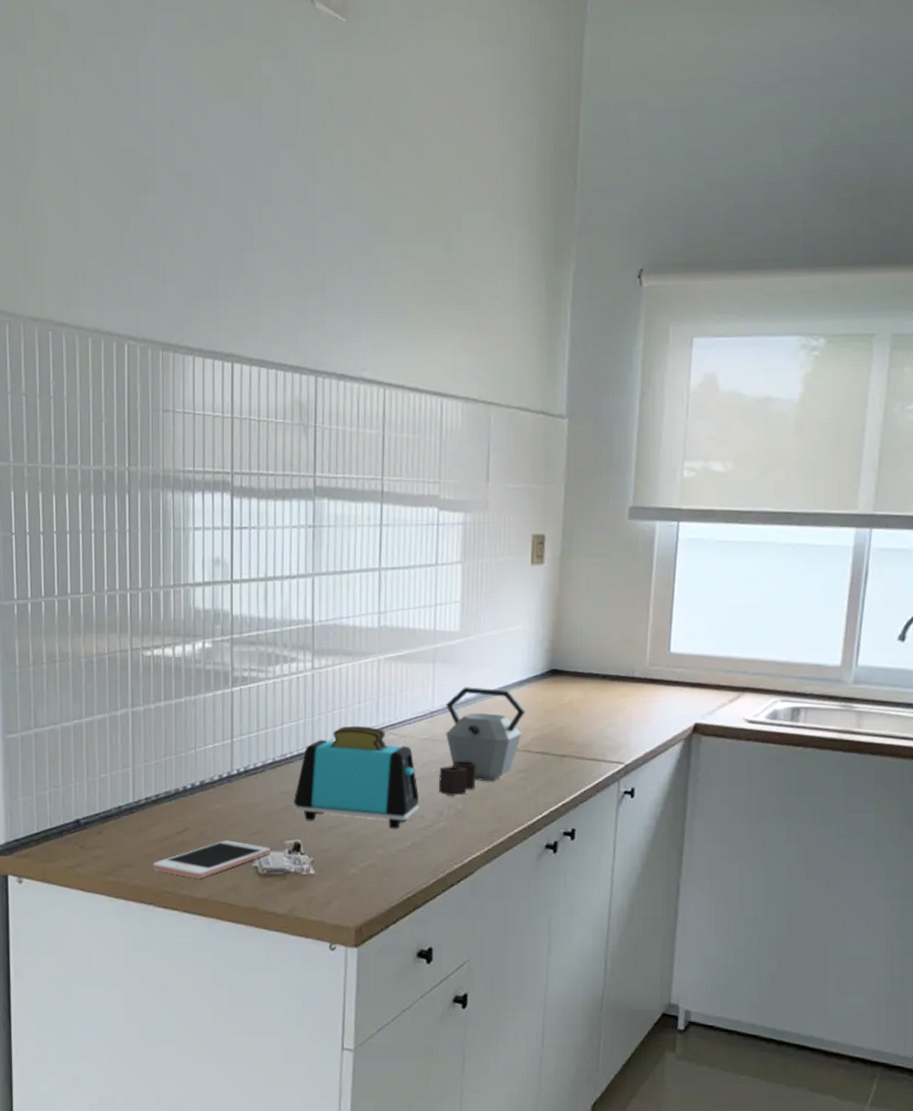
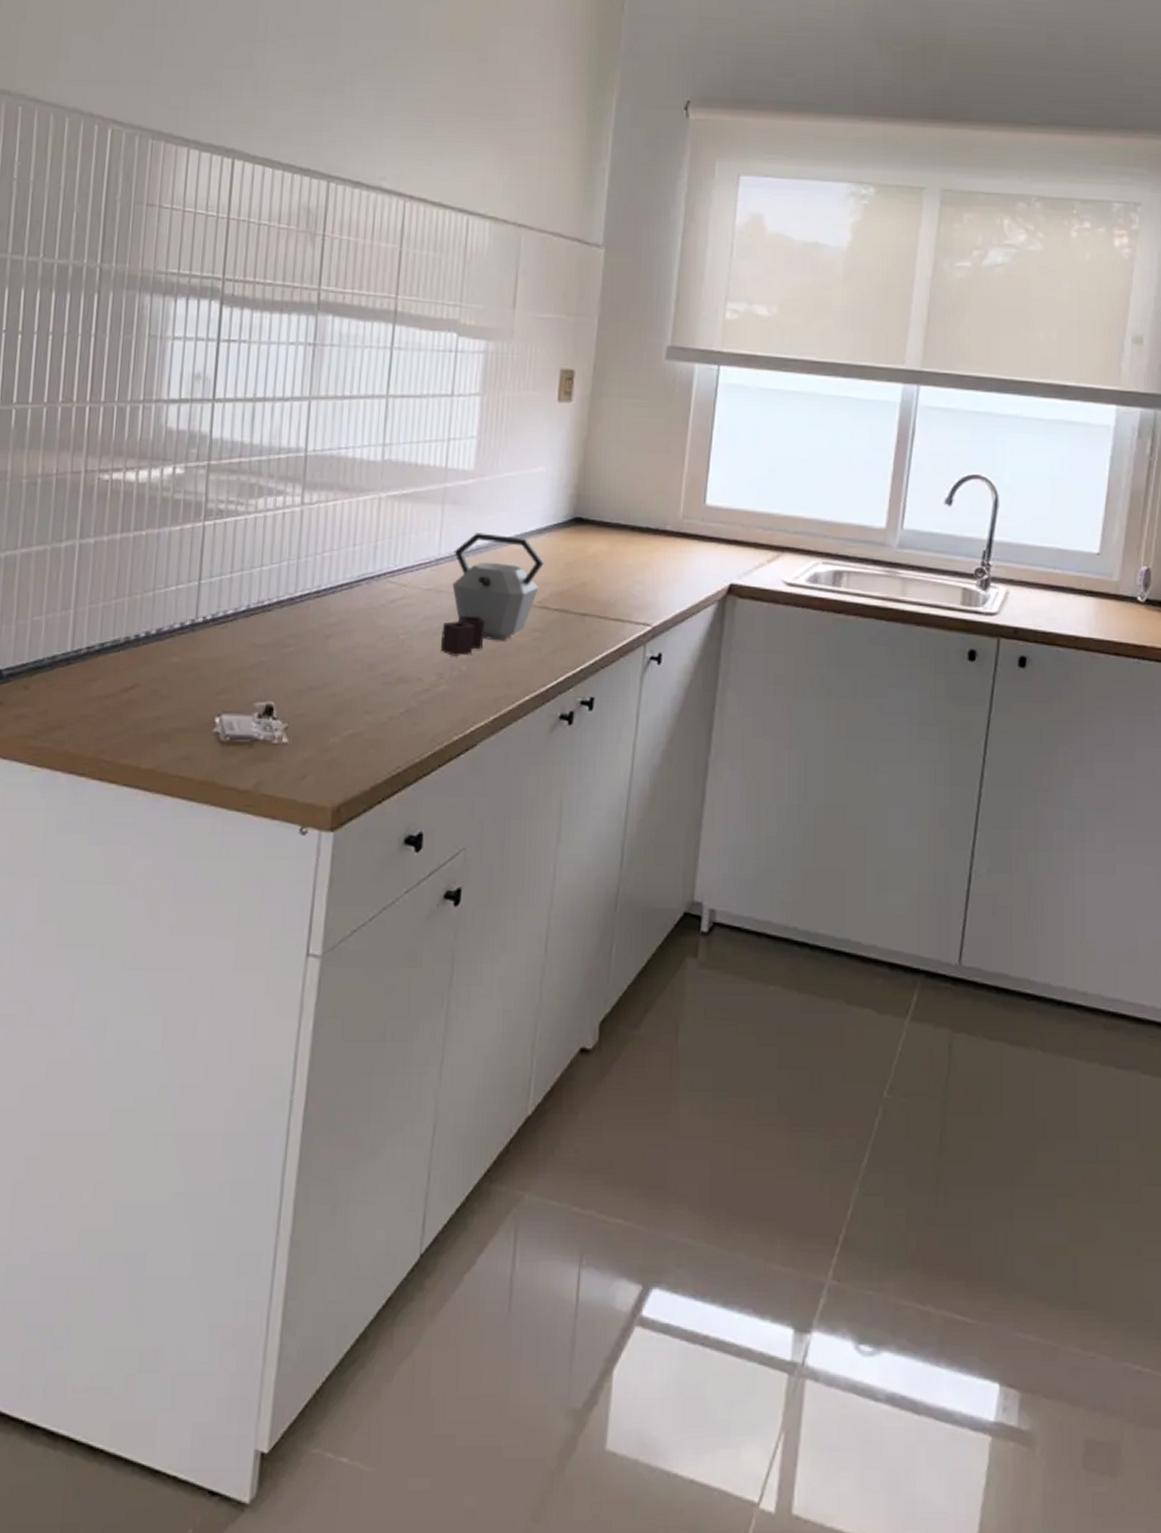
cell phone: present [152,840,271,879] -> none [88,700,237,746]
toaster: present [294,725,420,829] -> none [268,571,418,692]

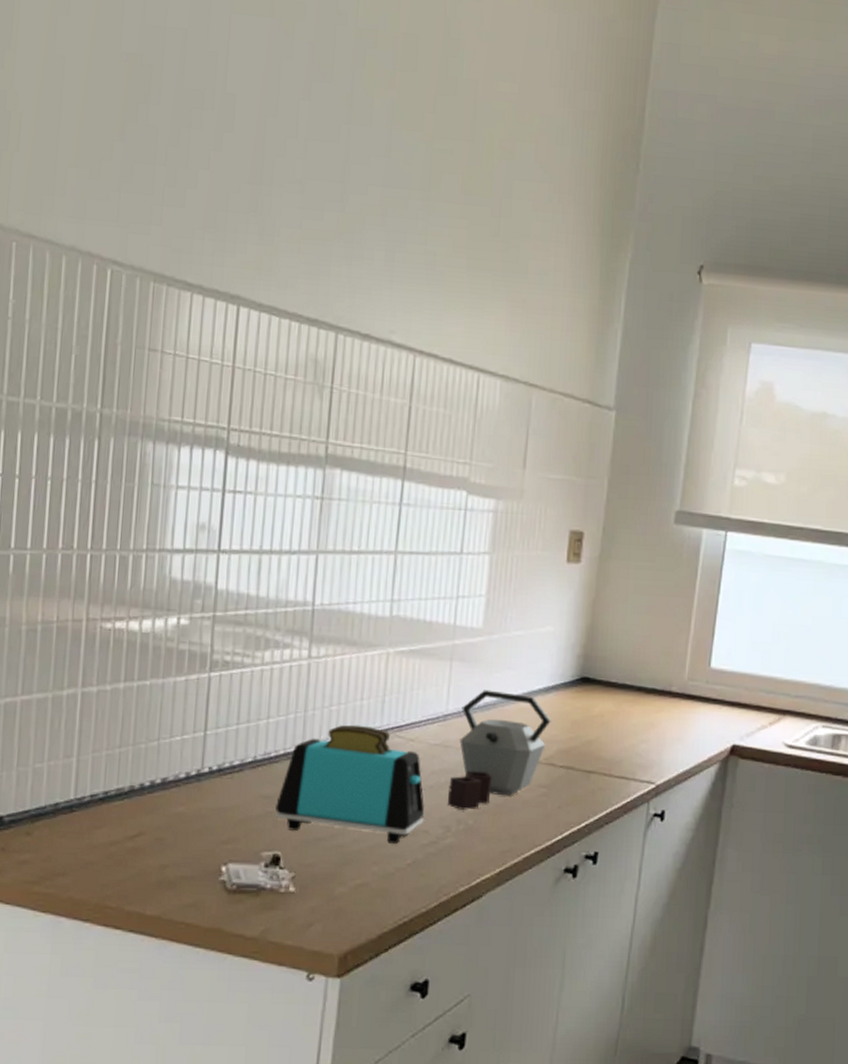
toaster: none [268,571,418,692] -> present [275,724,425,844]

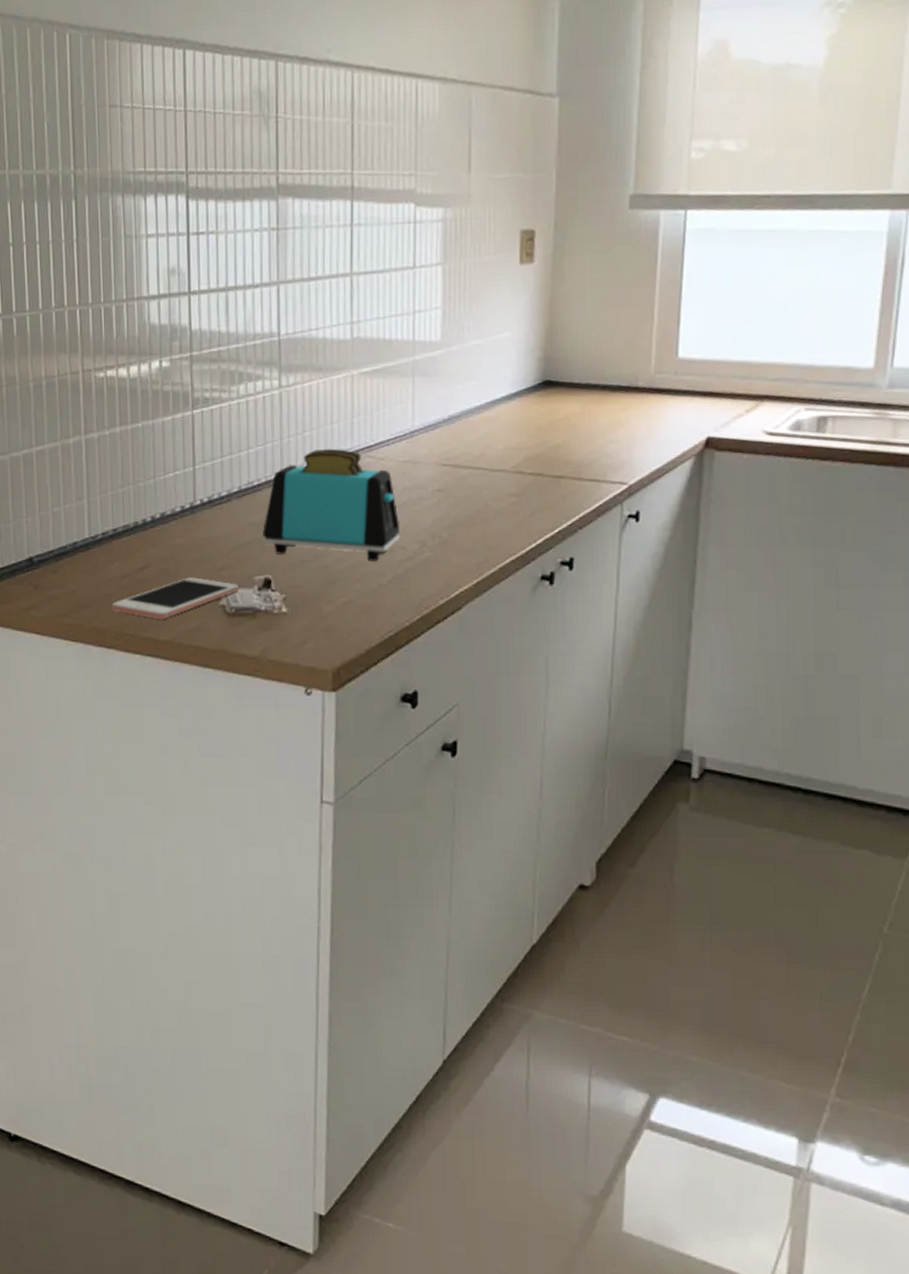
cell phone: none [93,849,243,893] -> present [112,577,239,620]
kettle: present [447,690,551,810] -> none [420,402,516,524]

